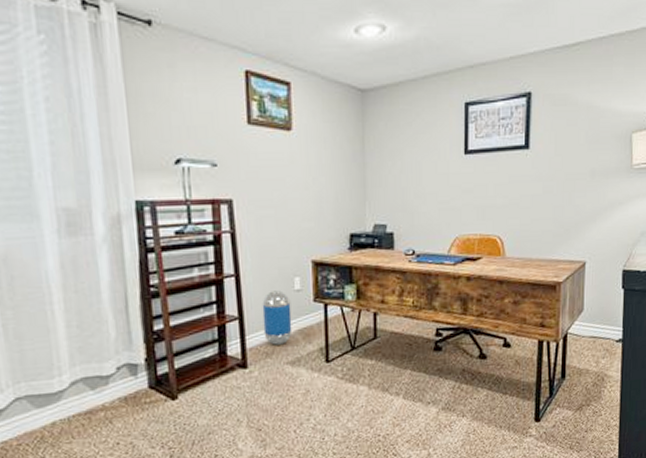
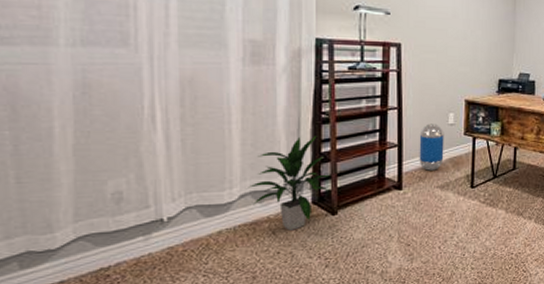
indoor plant: none [78,312,167,419] -> present [248,136,330,231]

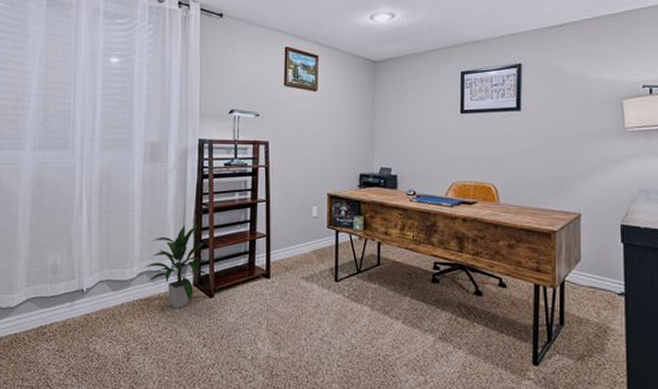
trash can: present [419,124,444,171] -> none [285,216,309,262]

